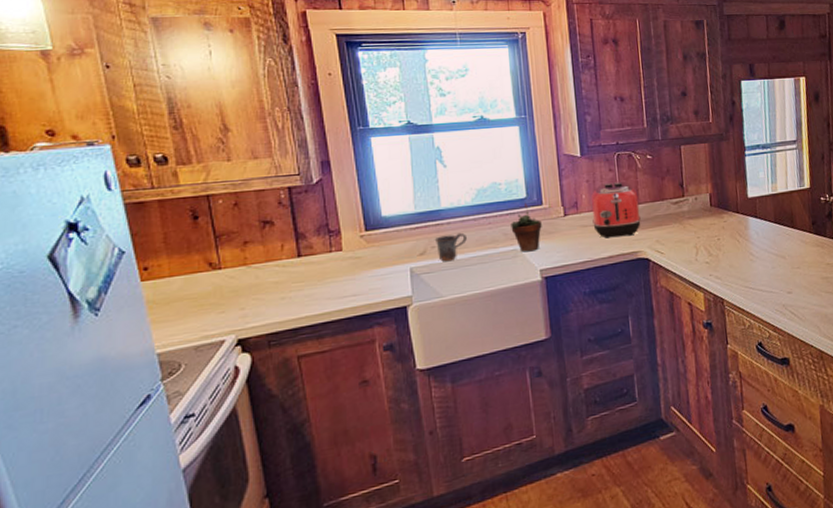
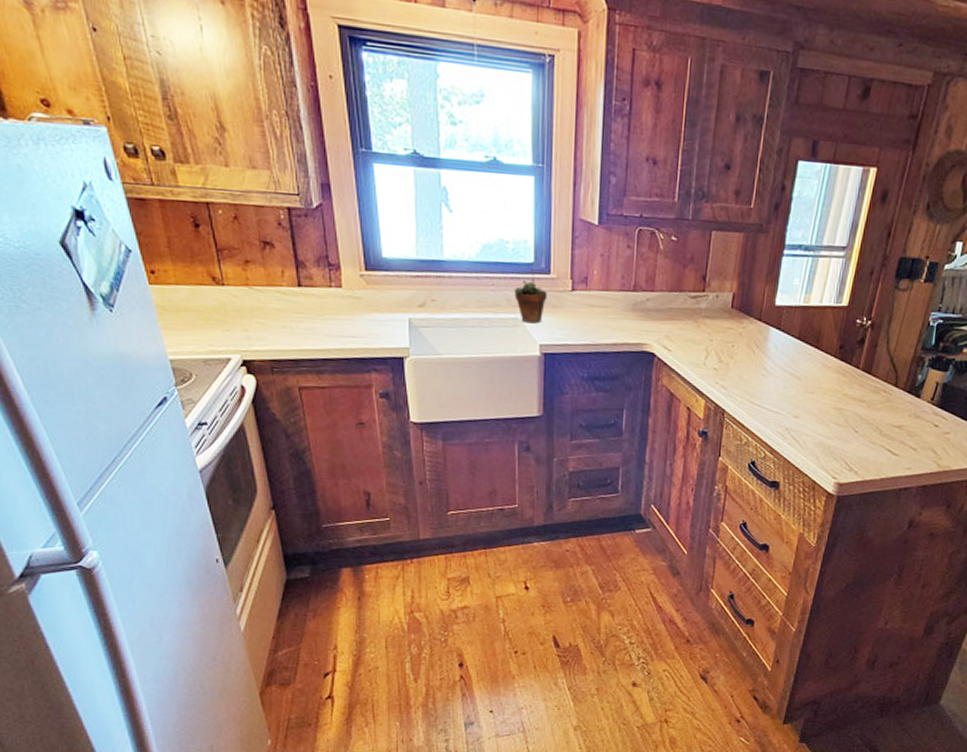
mug: present [434,232,467,262] -> none [434,289,468,319]
toaster: present [590,181,641,239] -> none [601,260,655,325]

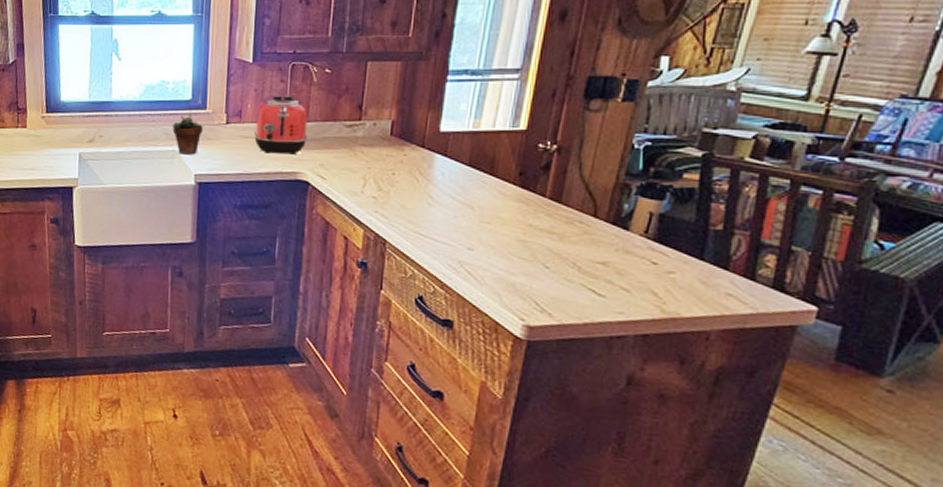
toaster: none [601,260,655,325] -> present [254,94,308,155]

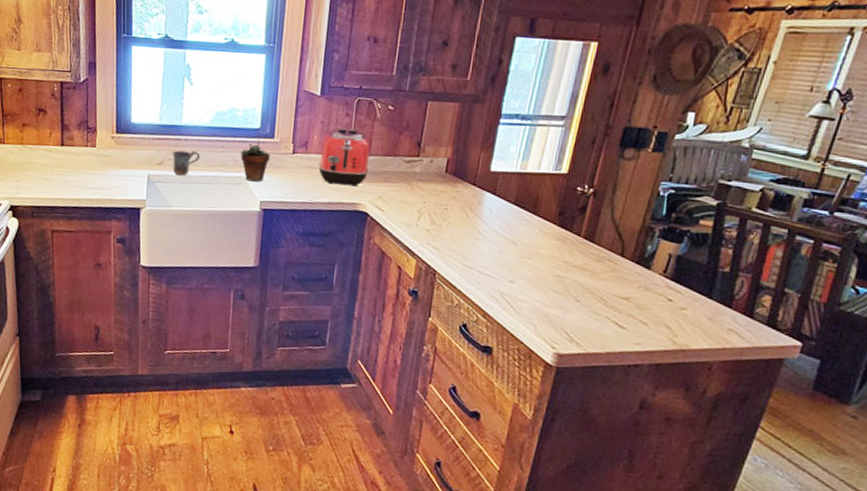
mug: none [102,126,131,152] -> present [171,150,200,176]

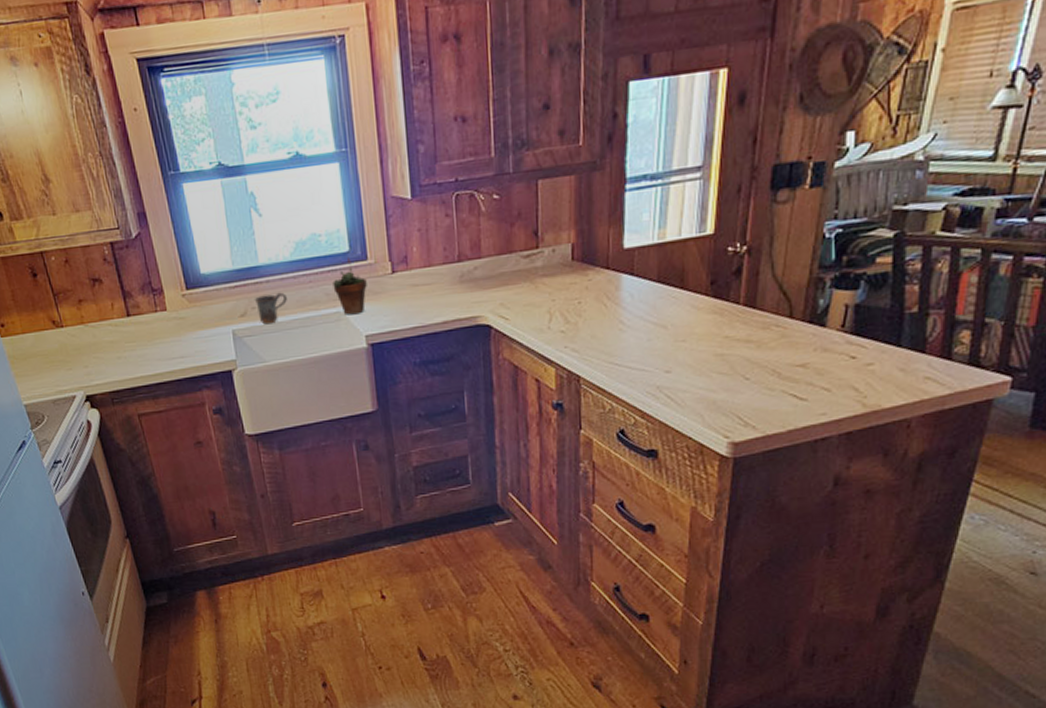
toaster: present [318,127,371,187] -> none [423,229,483,300]

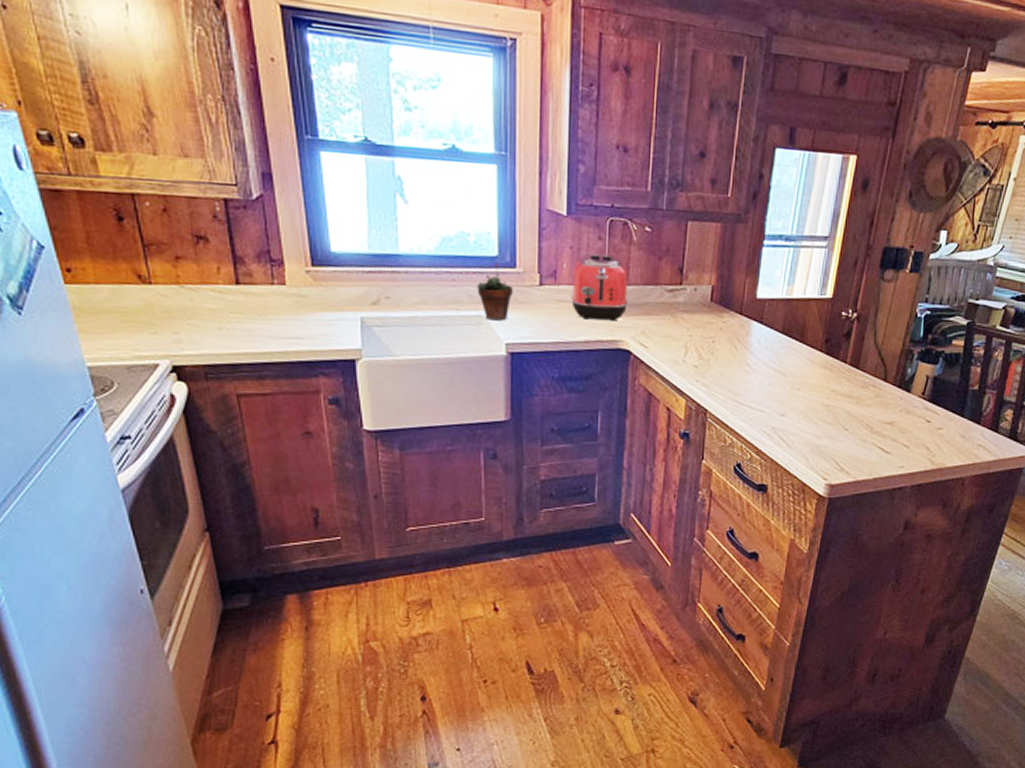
mug: present [254,292,287,325] -> none [389,285,426,317]
toaster: none [423,229,483,300] -> present [571,253,629,321]

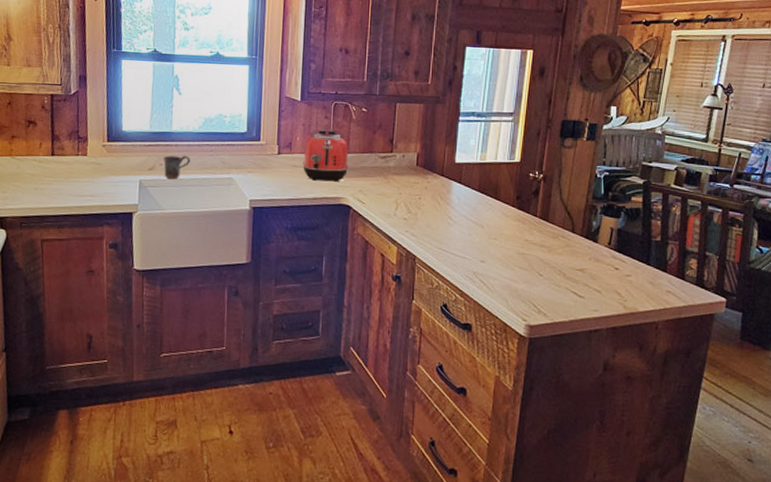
mug: none [389,285,426,317] -> present [162,155,190,180]
succulent plant: present [477,261,513,321] -> none [229,136,257,182]

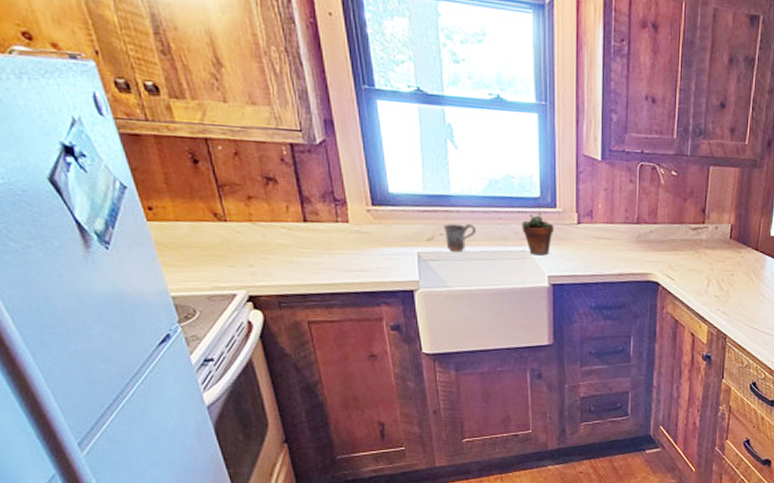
succulent plant: none [229,136,257,182] -> present [522,202,554,256]
toaster: present [303,129,349,182] -> none [606,194,657,256]

